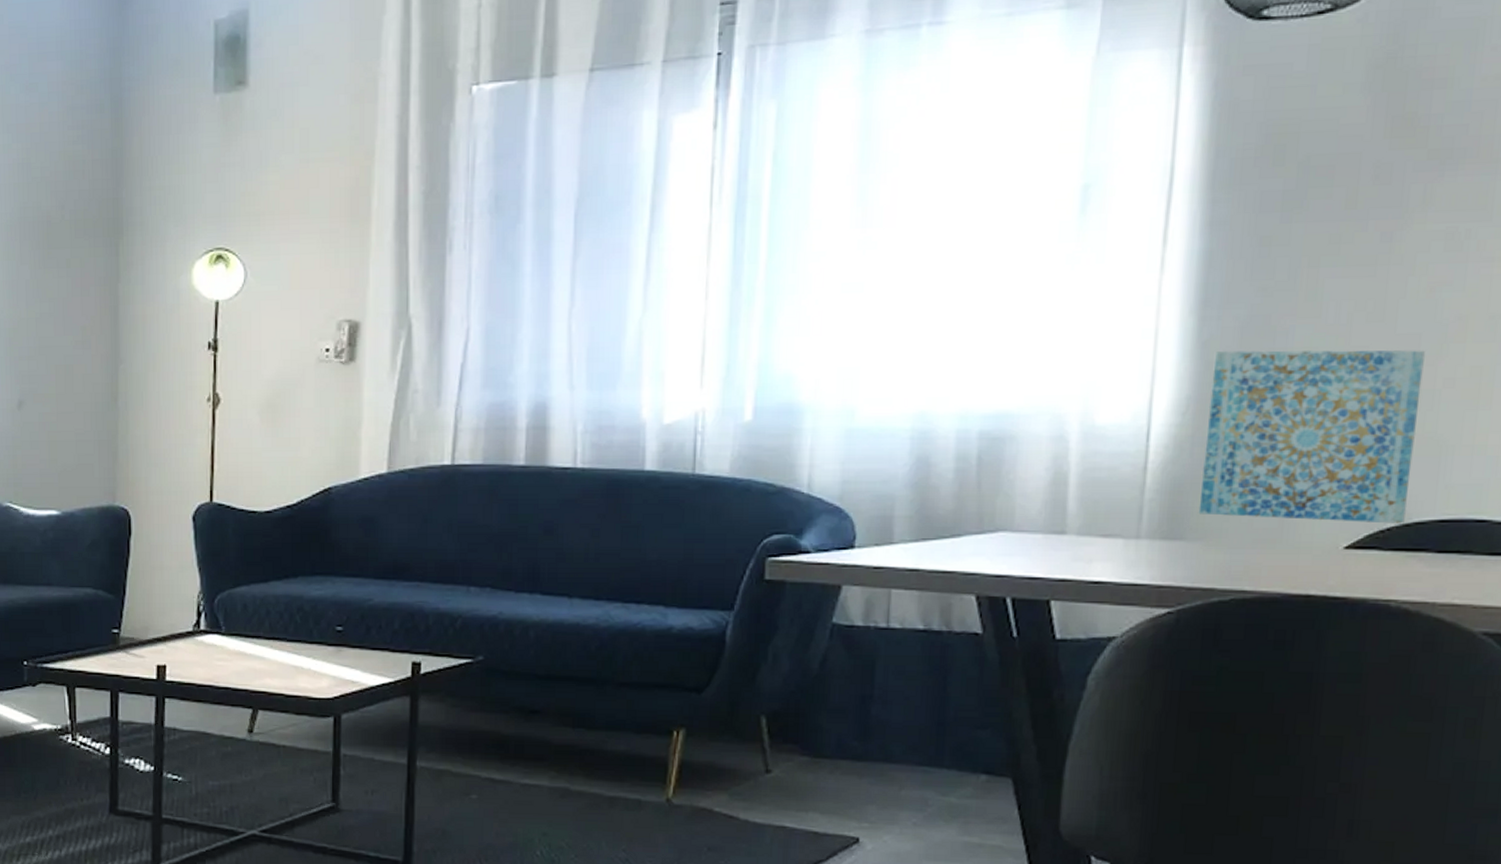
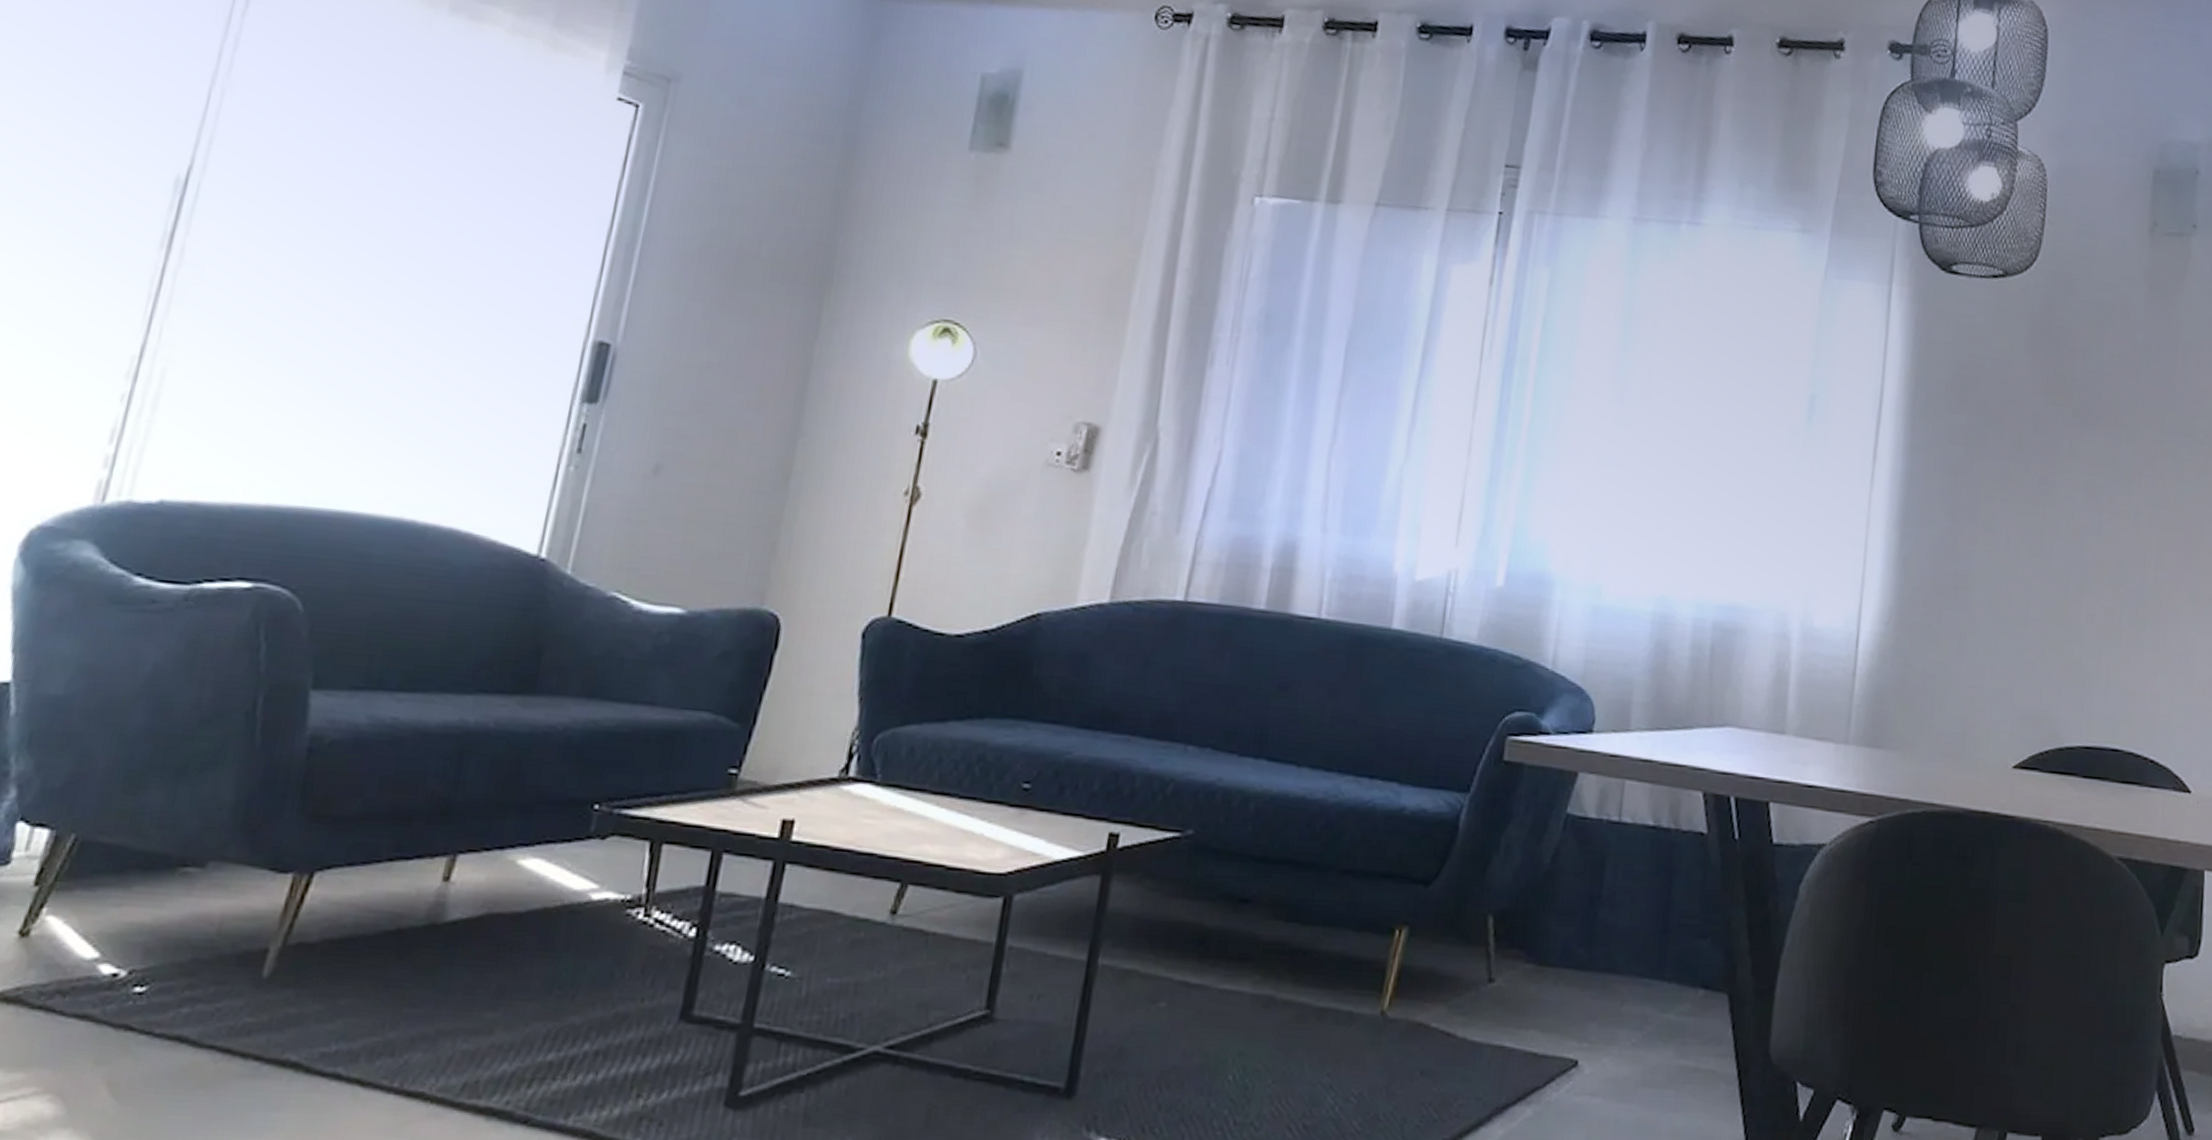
wall art: present [1198,350,1425,524] -> none [1897,567,2072,748]

